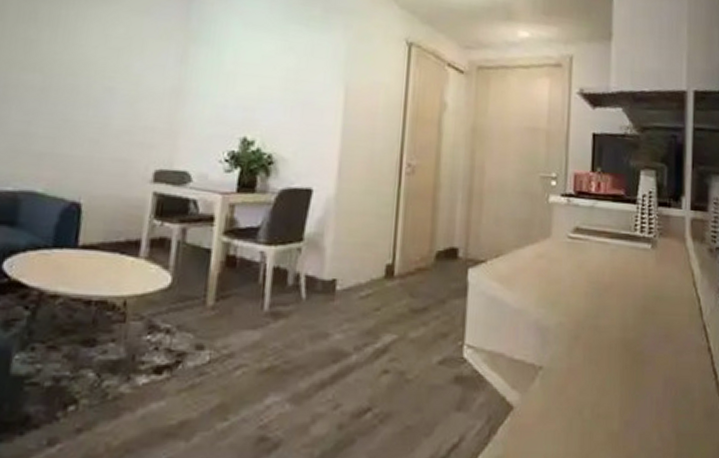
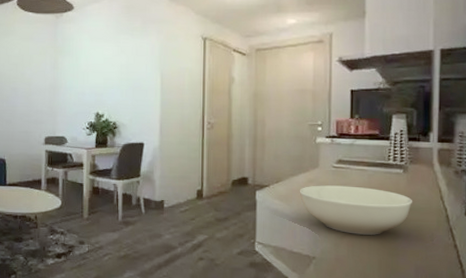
bowl: none [525,262,663,334] -> present [299,185,413,235]

